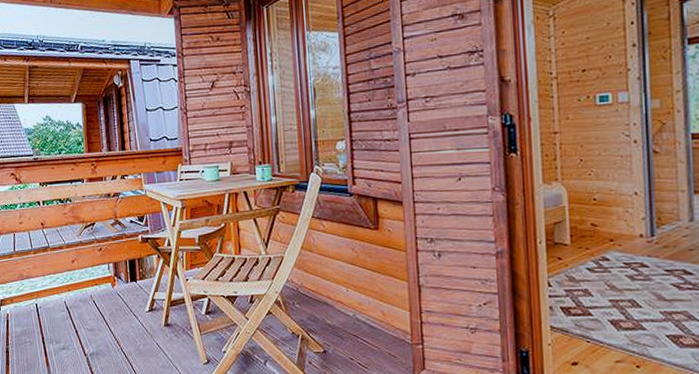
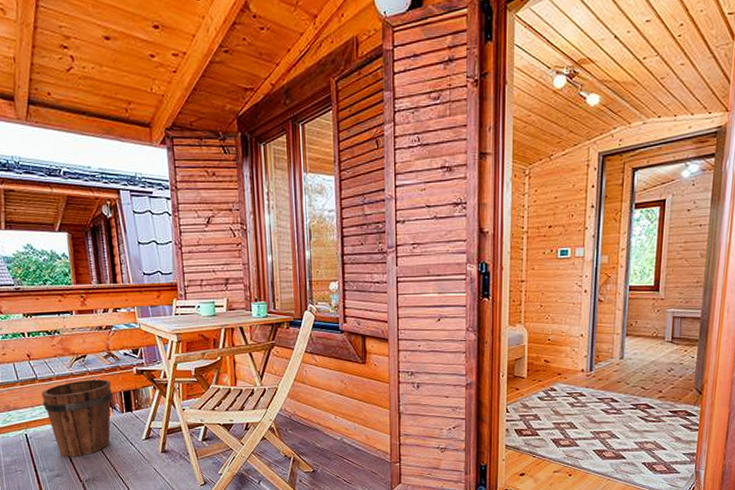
bucket: none [53,248,118,329] -> present [42,379,112,458]

